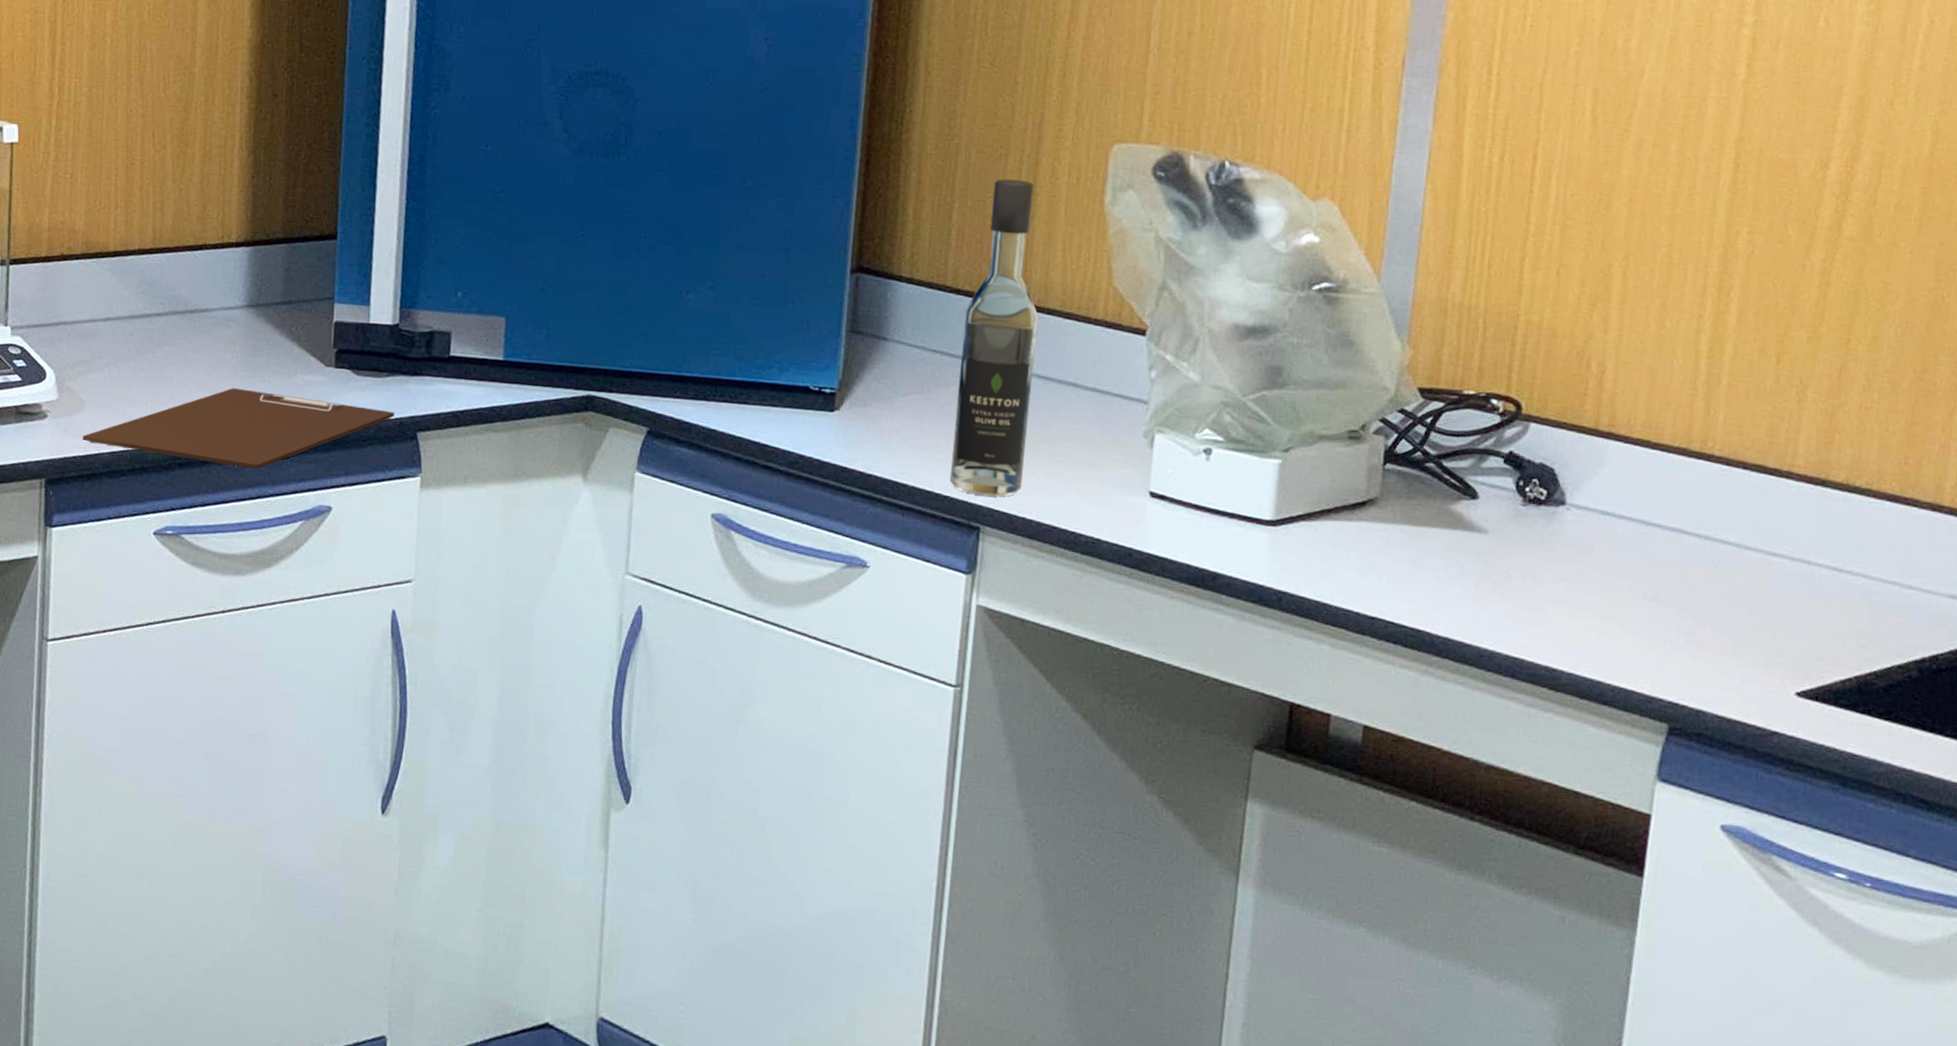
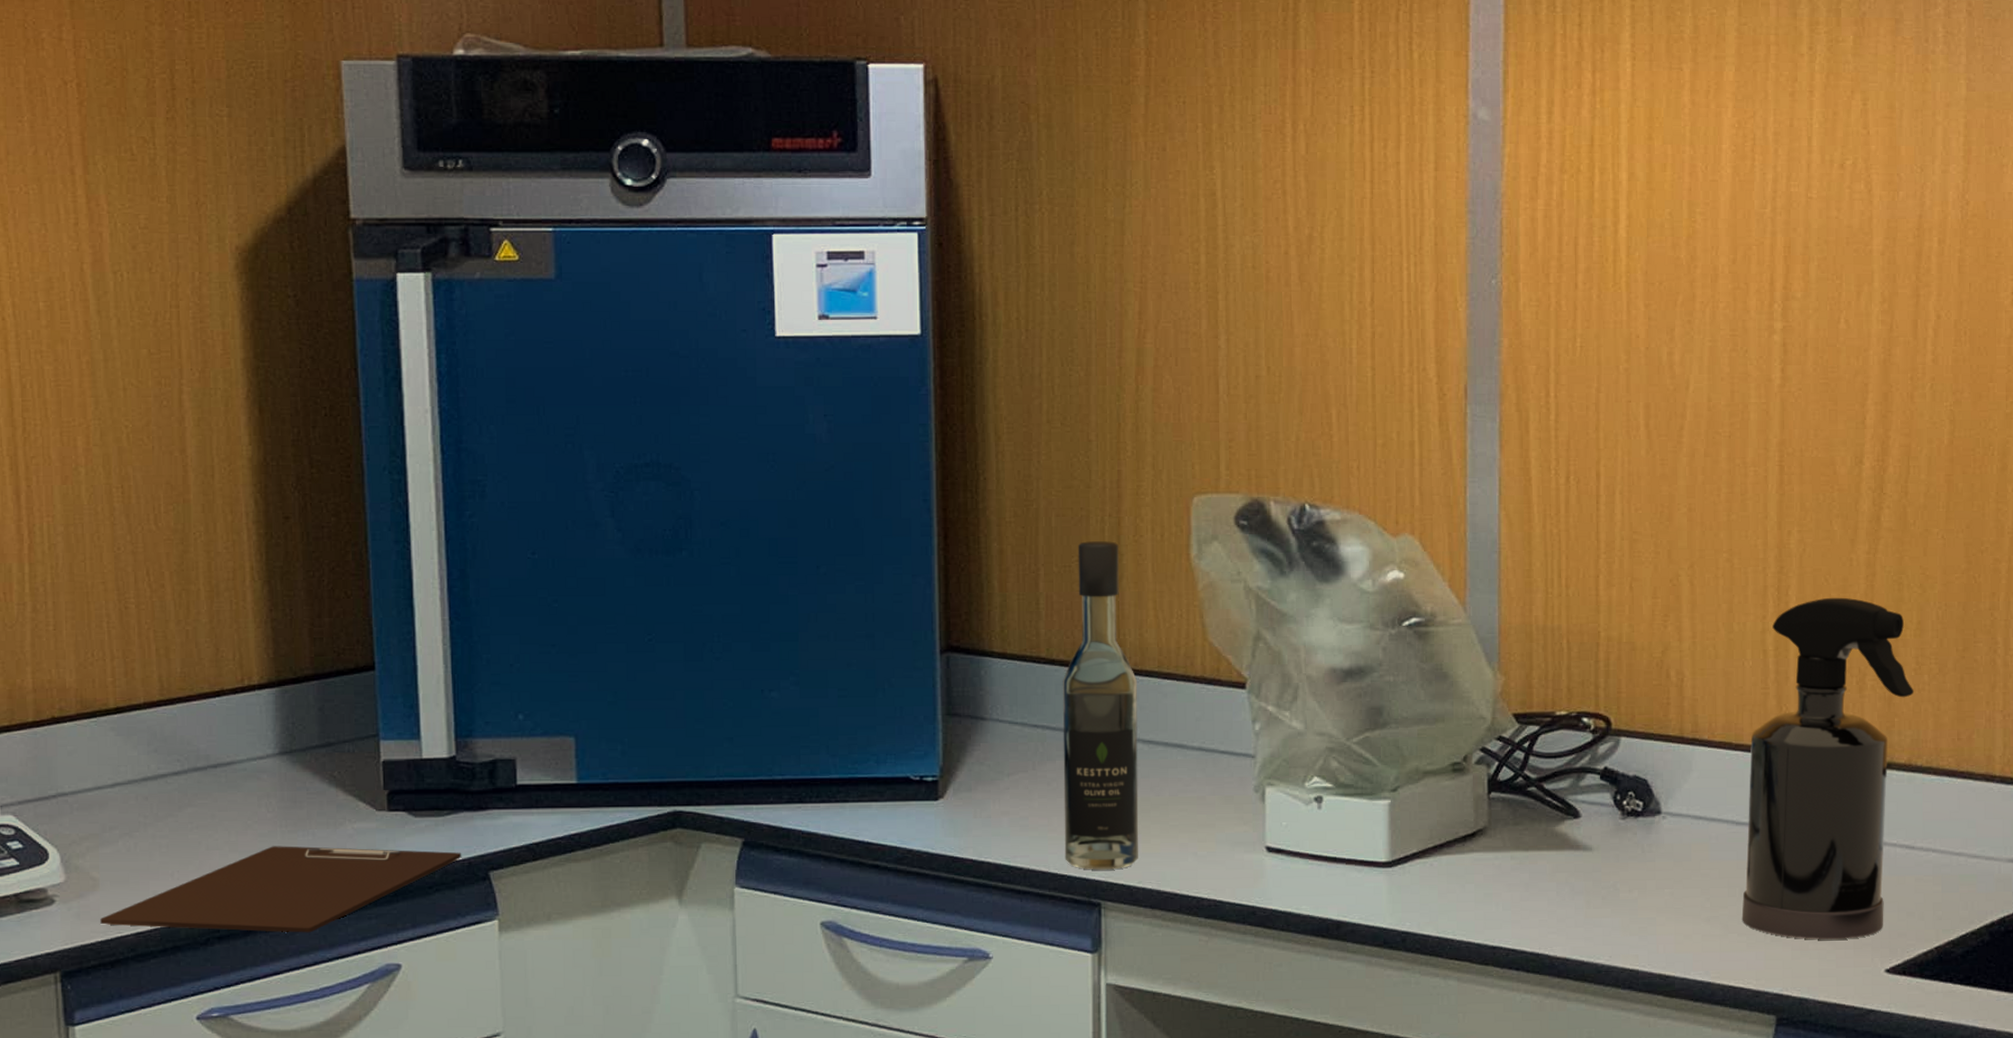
spray bottle: none [1641,303,1861,656] -> present [1741,597,1915,940]

